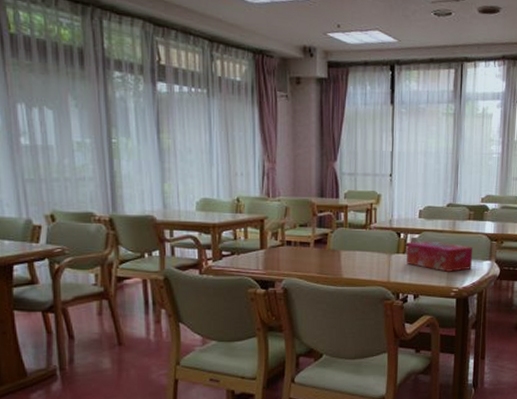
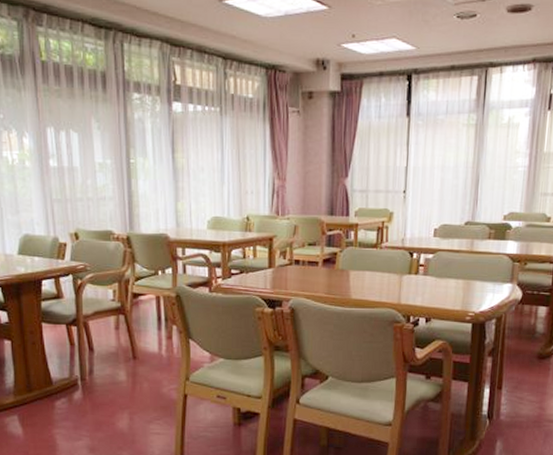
tissue box: present [406,240,473,272] -> none [418,261,493,295]

